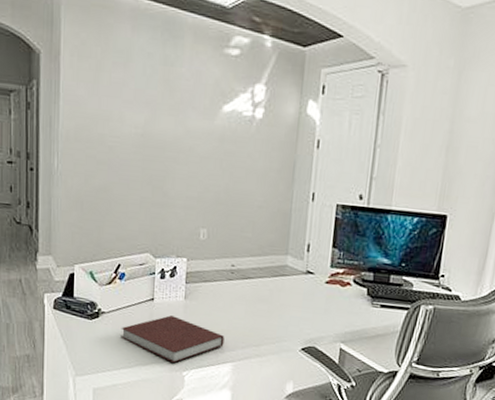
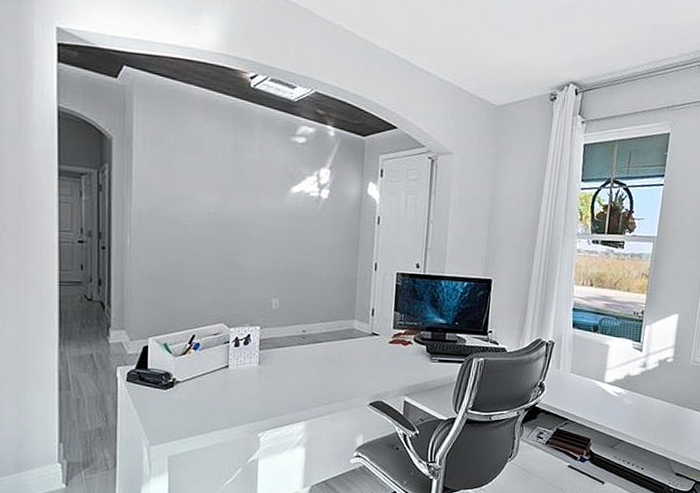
notebook: present [120,315,225,364] -> none [196,381,298,426]

